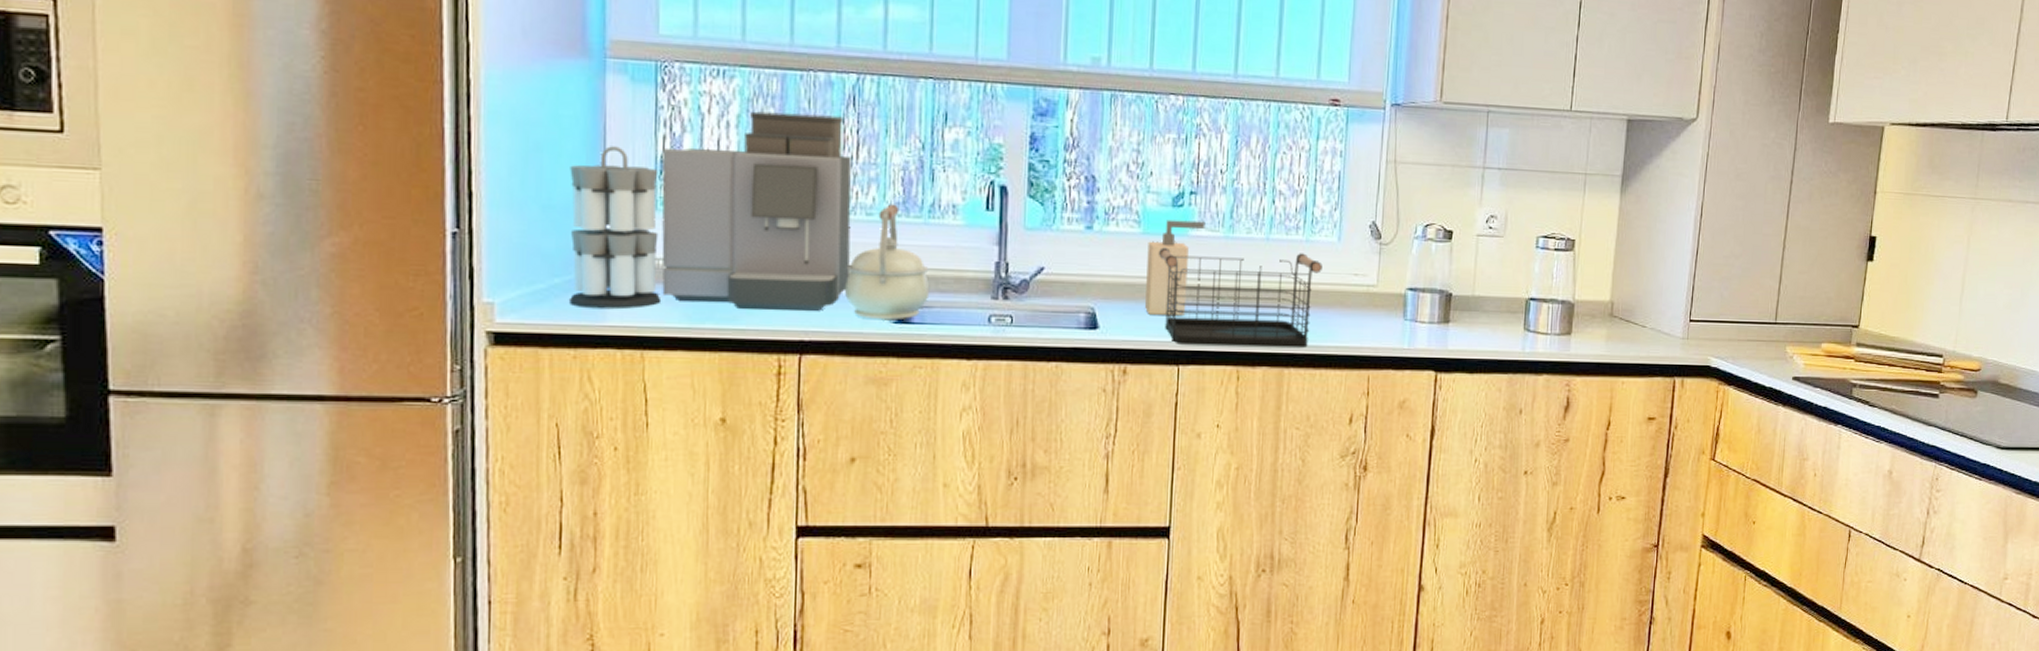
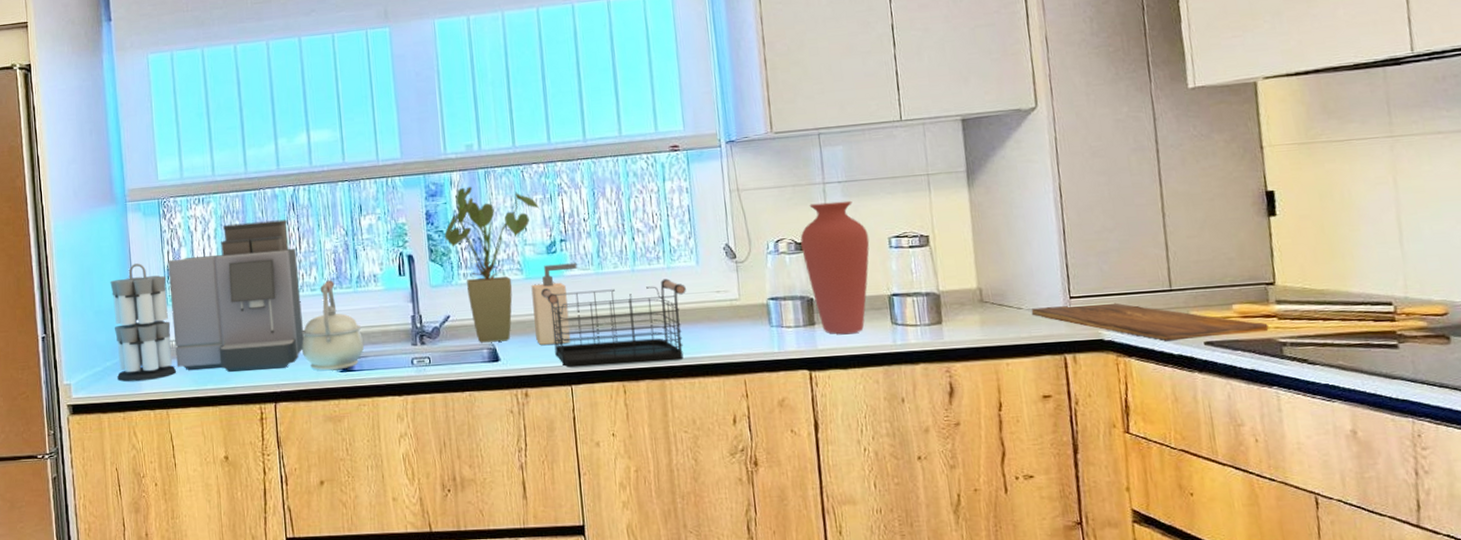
house plant: none [1050,110,1172,306] -> present [444,186,541,343]
vase: none [1449,189,1518,337] -> present [800,200,870,335]
cutting board: none [1653,328,1846,373] -> present [1031,302,1269,340]

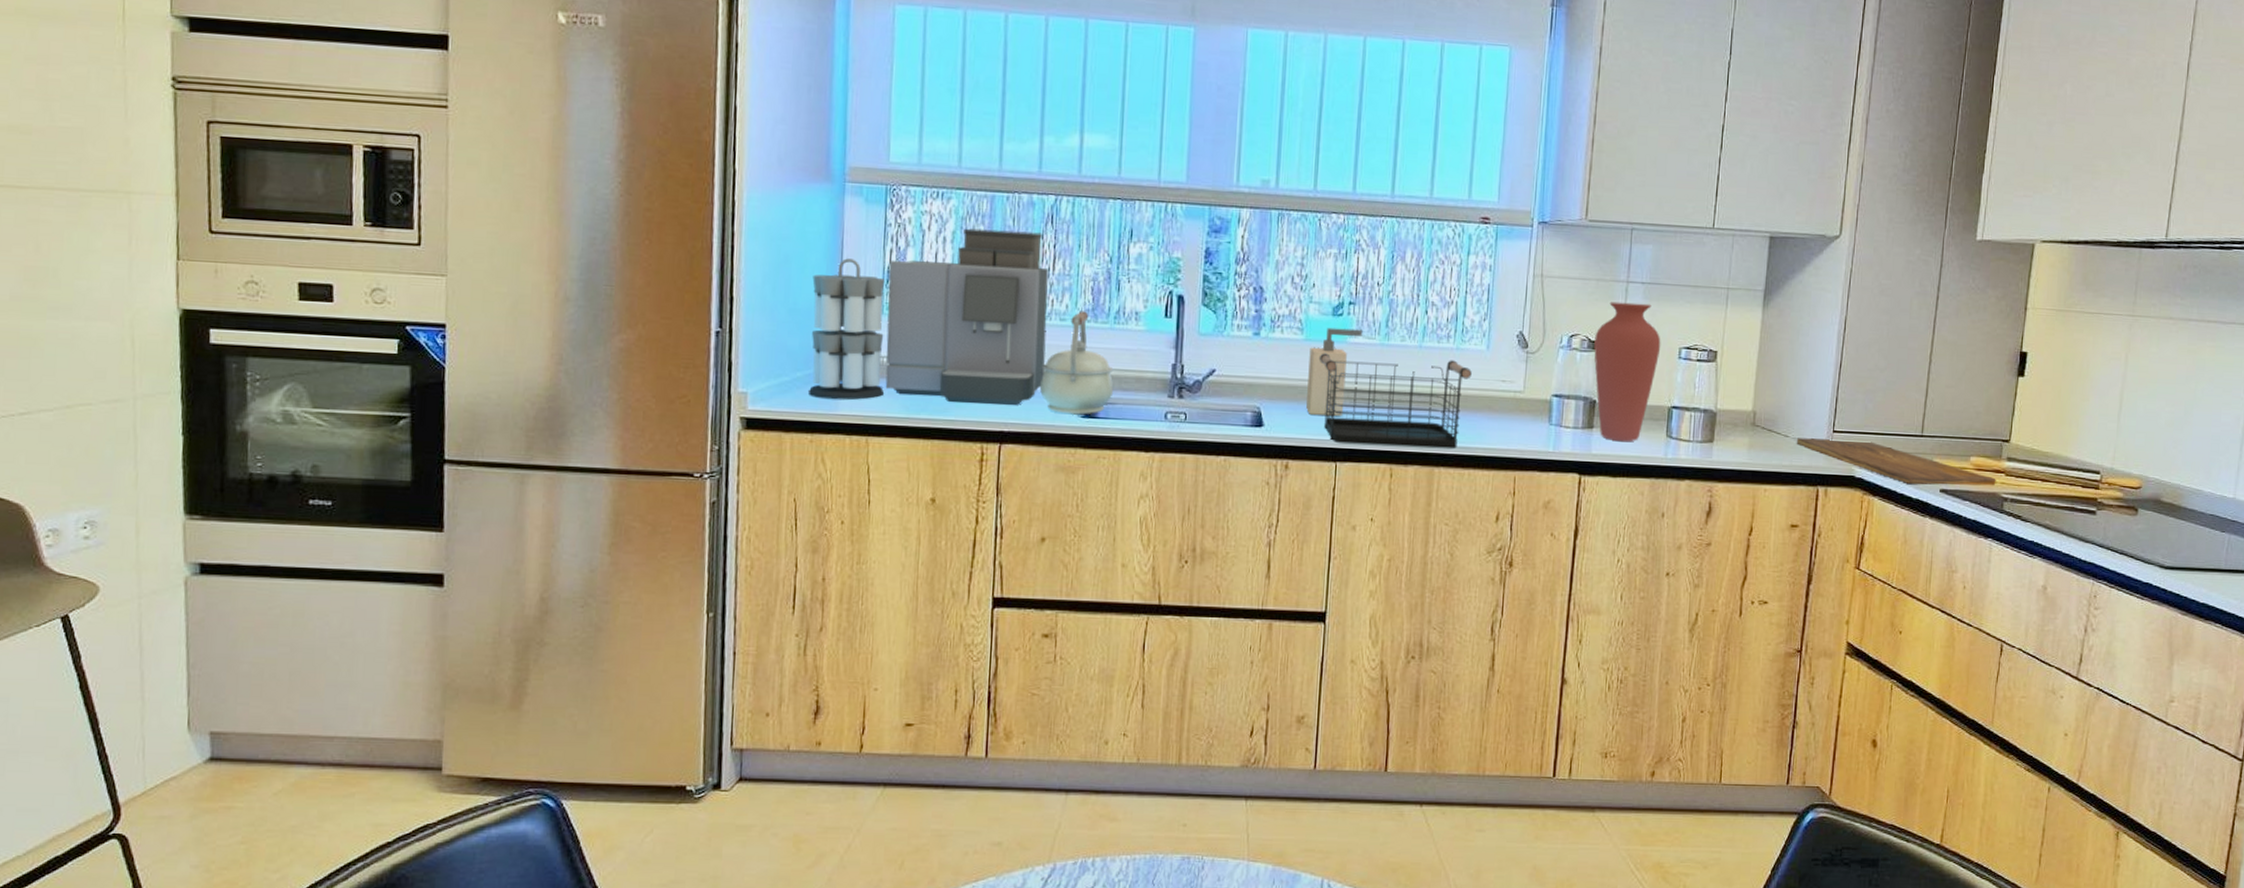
house plant: present [444,186,541,343] -> none [1222,227,1333,406]

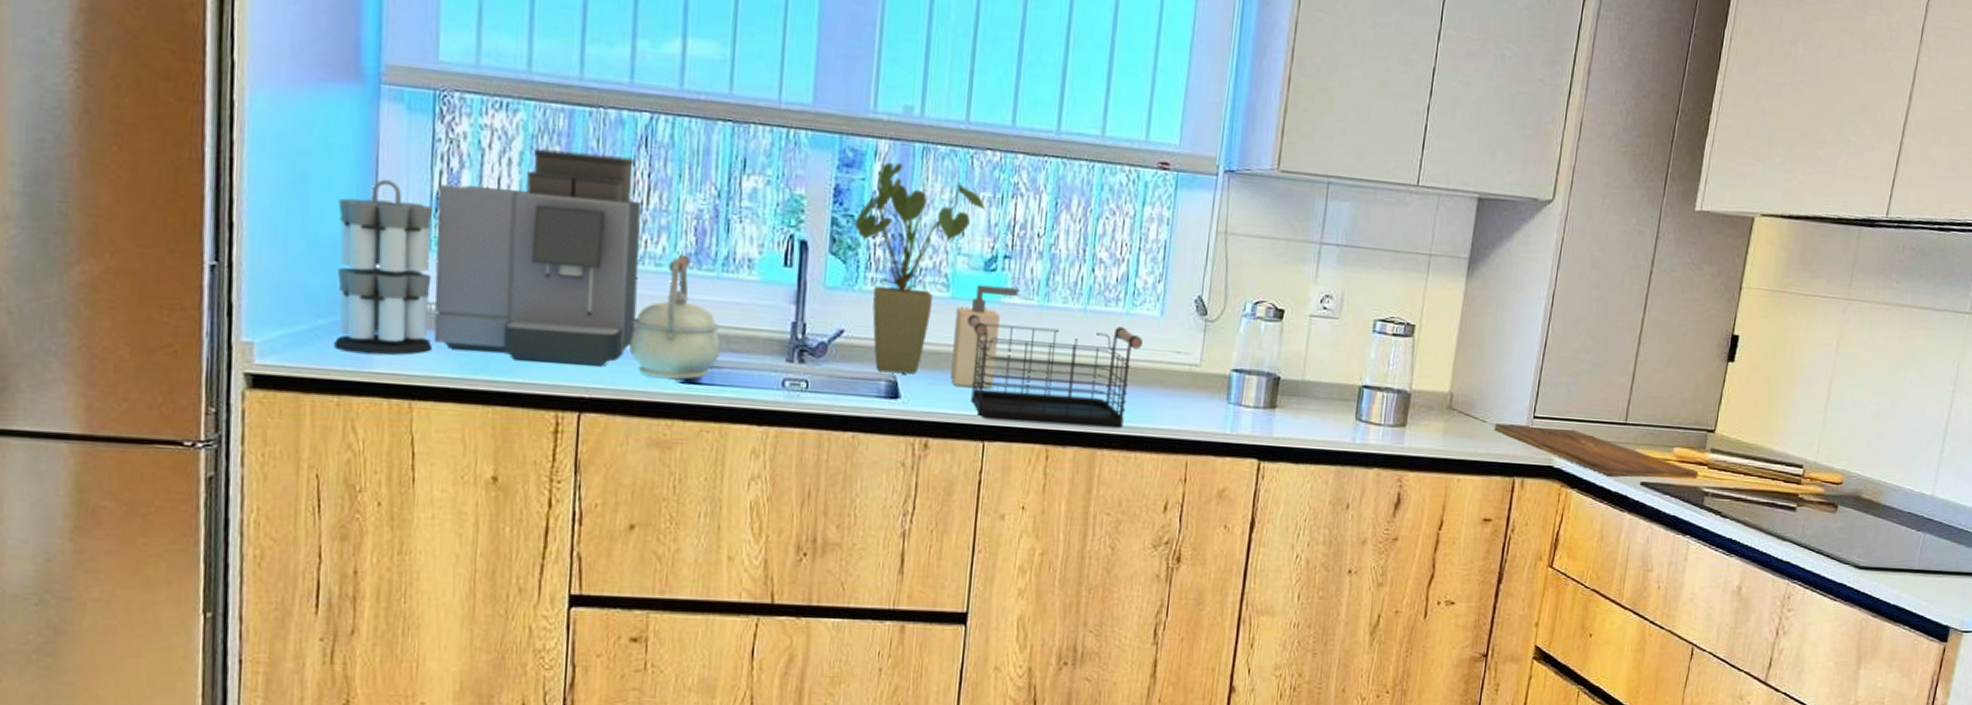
house plant: none [1222,227,1333,406] -> present [854,163,986,375]
vase: present [1594,301,1661,442] -> none [1280,265,1355,425]

